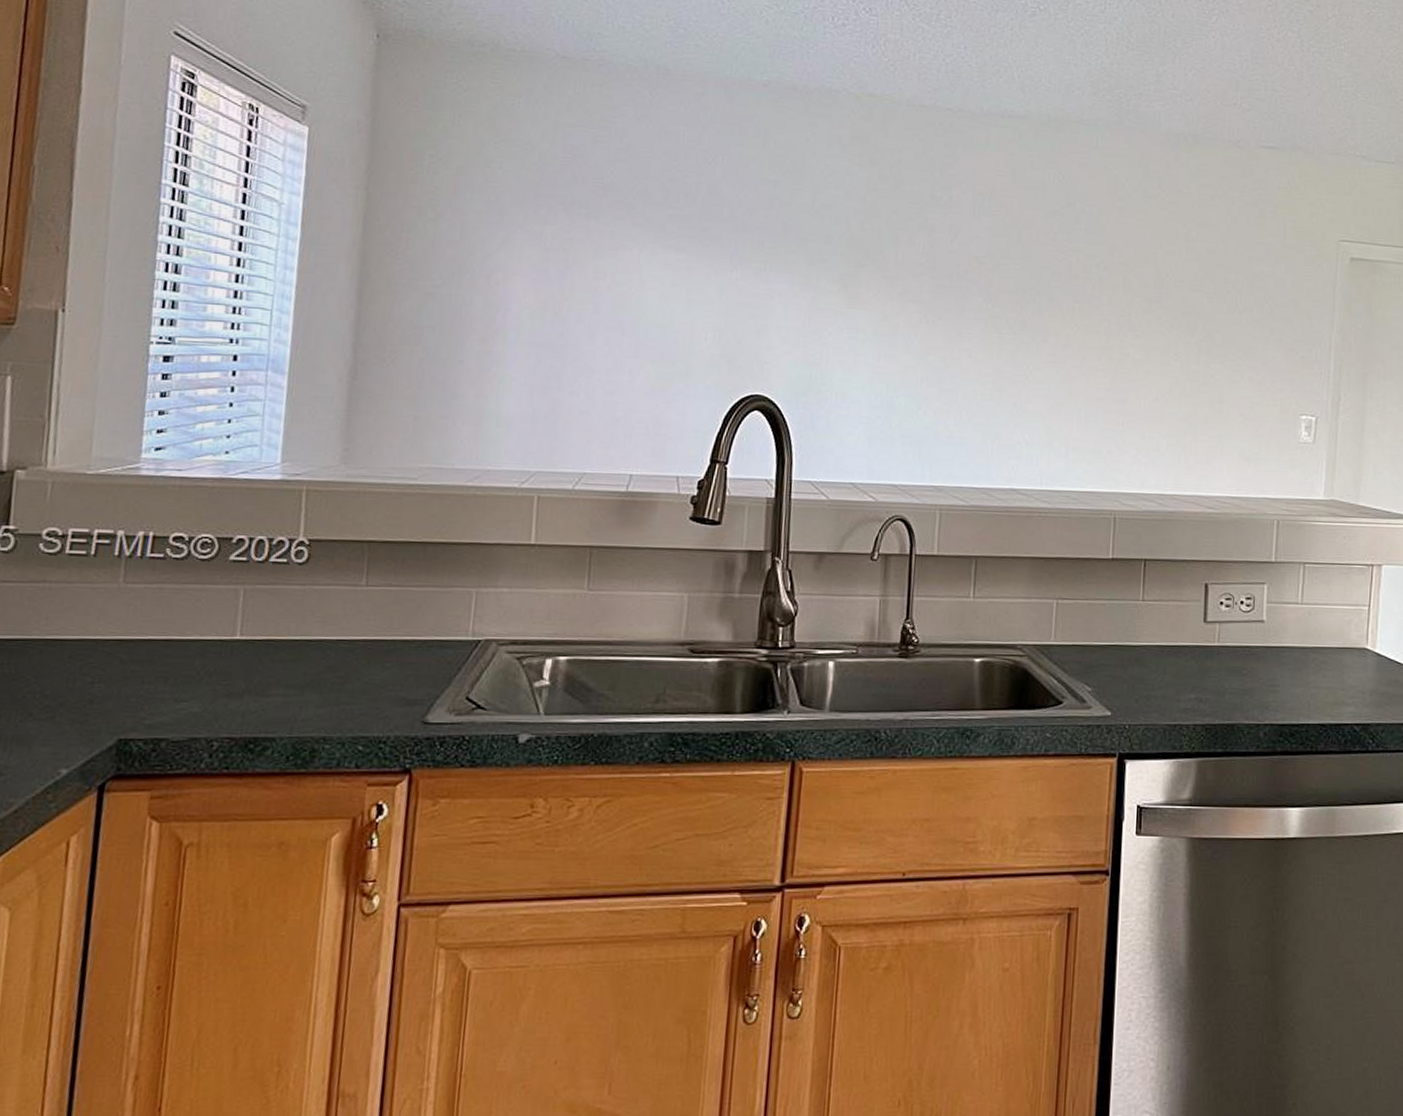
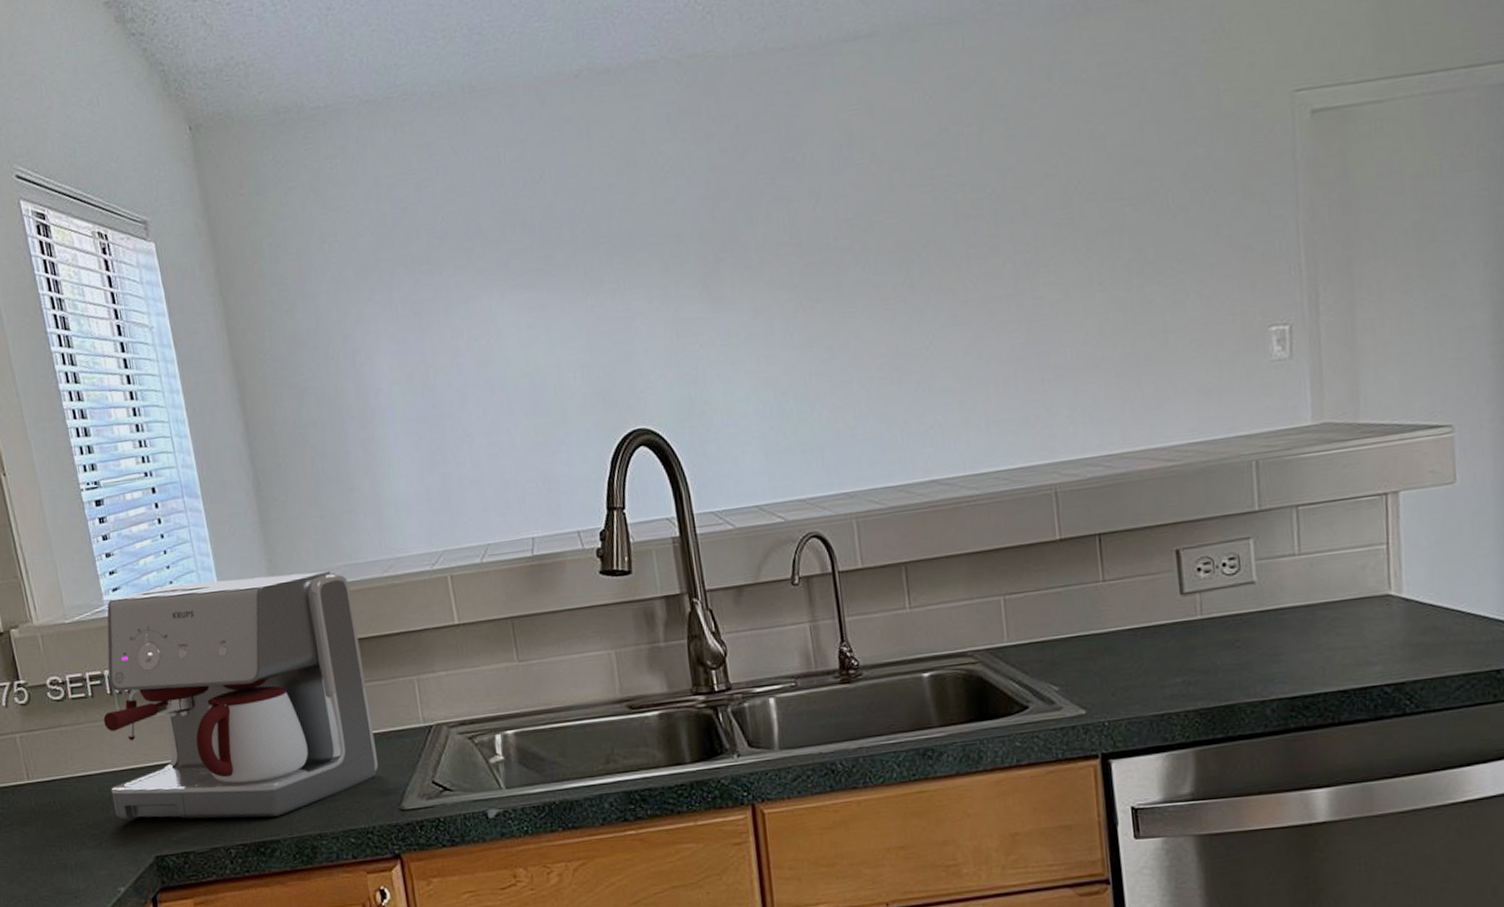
coffee maker: none [83,455,428,713] -> present [103,571,378,819]

